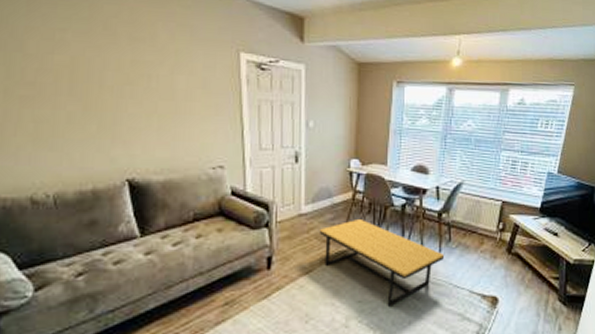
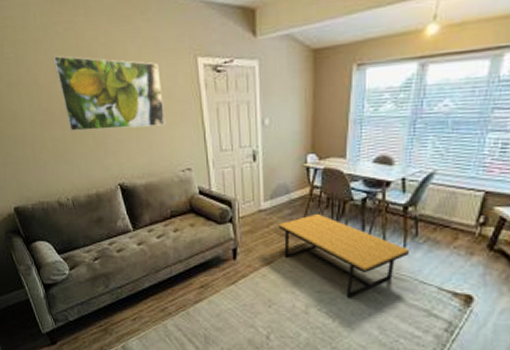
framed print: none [52,24,197,117] -> present [52,56,166,131]

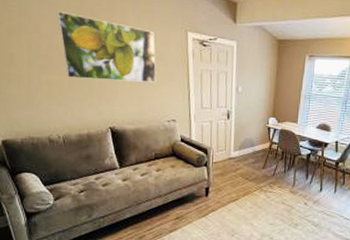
coffee table: present [278,213,410,298] -> none [243,163,339,229]

